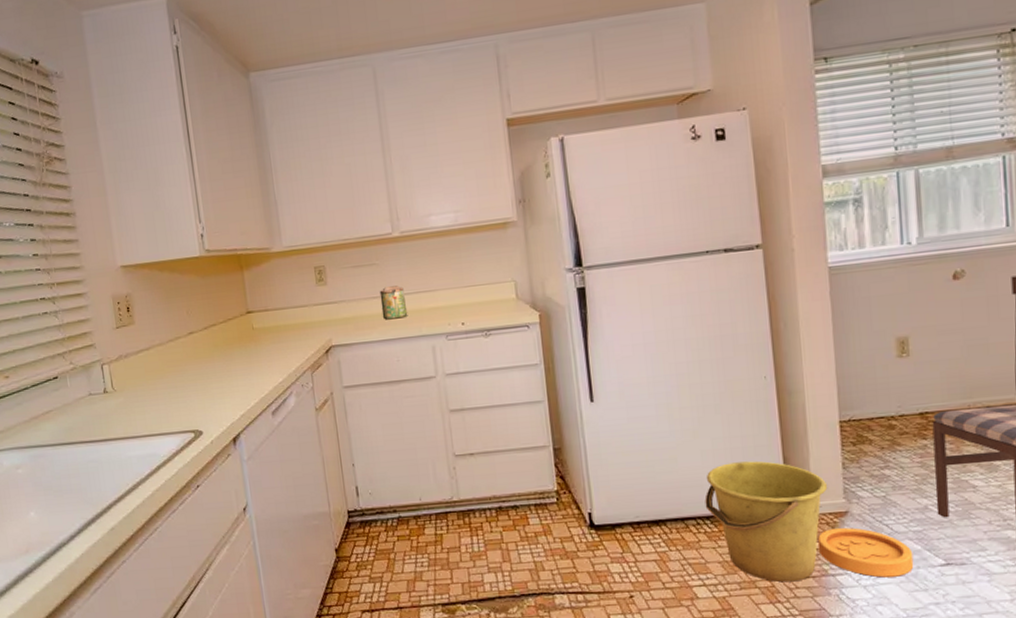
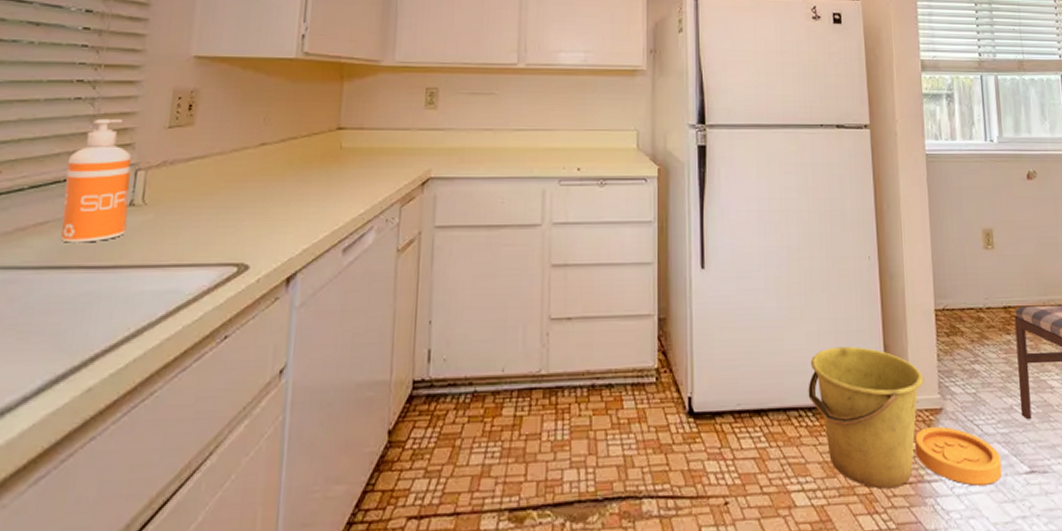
soap dispenser: none [51,325,107,425] -> present [60,118,132,243]
canister: present [379,285,408,320] -> none [493,120,522,156]

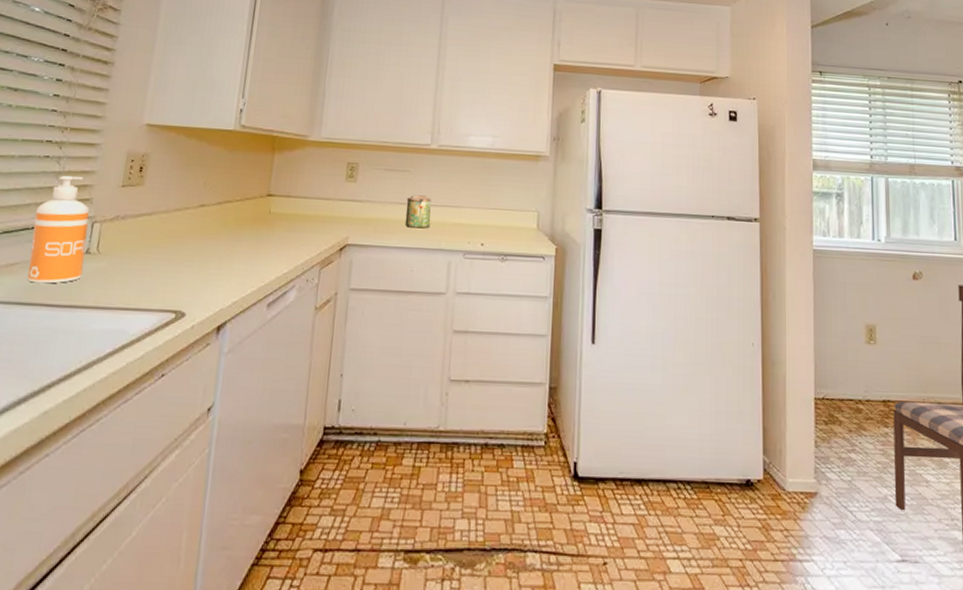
canister: none [493,120,522,156] -> present [405,195,431,229]
bucket: present [808,346,925,489] -> none [687,426,801,564]
pet bowl: present [914,426,1002,486] -> none [788,509,874,569]

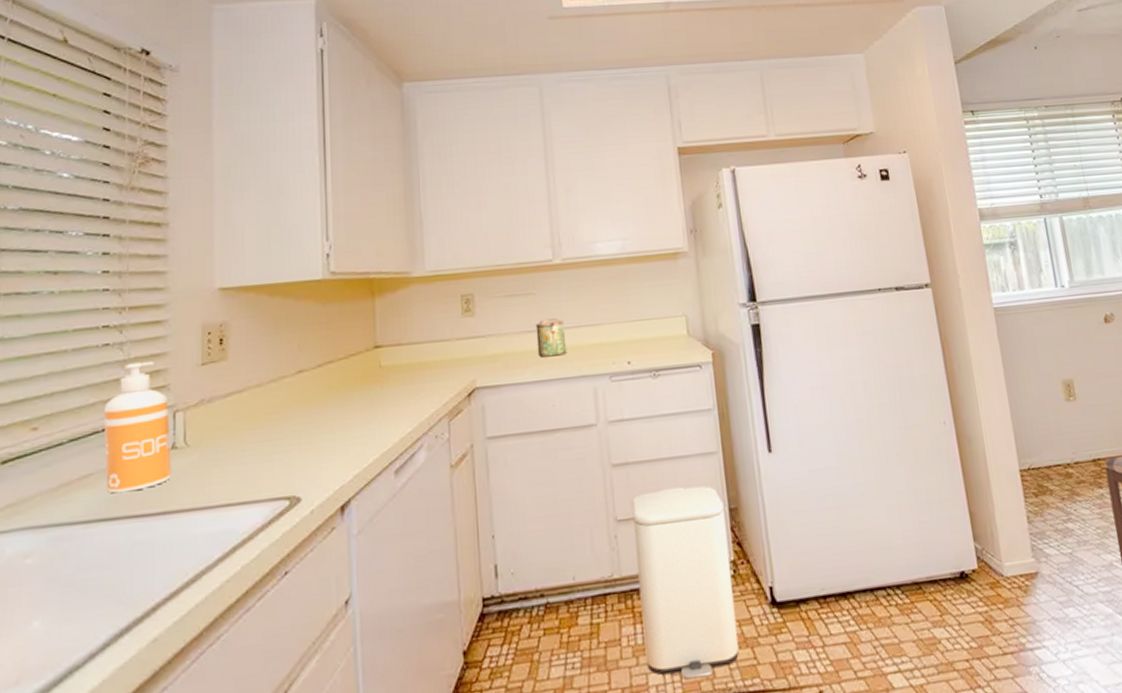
pedal bin: none [456,359,546,532] -> present [631,486,739,681]

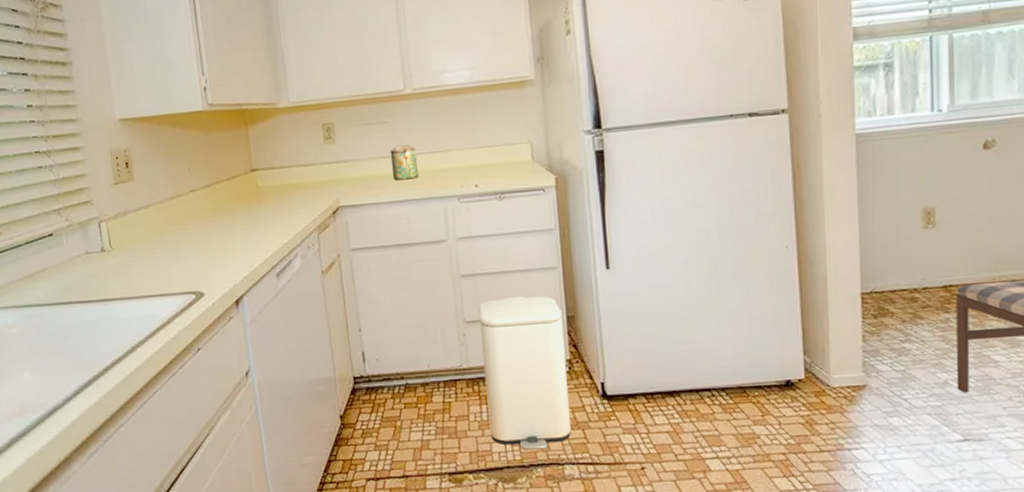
soap dispenser: present [103,361,172,494] -> none [46,180,104,284]

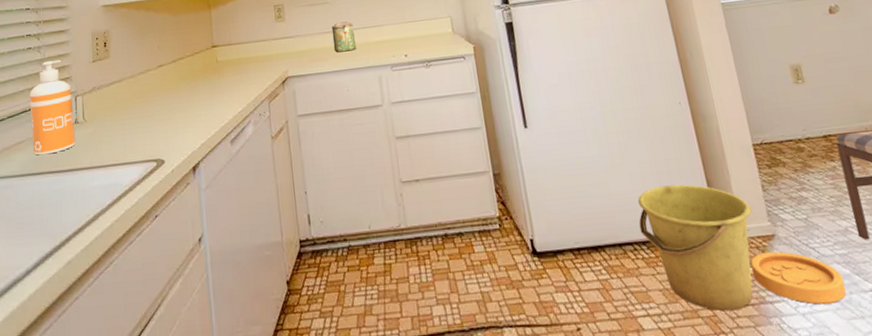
soap dispenser: none [46,180,104,284] -> present [29,59,76,156]
pedal bin: present [477,296,571,451] -> none [412,155,507,314]
bucket: none [720,332,847,456] -> present [637,184,753,311]
pet bowl: none [834,401,931,453] -> present [751,251,847,305]

